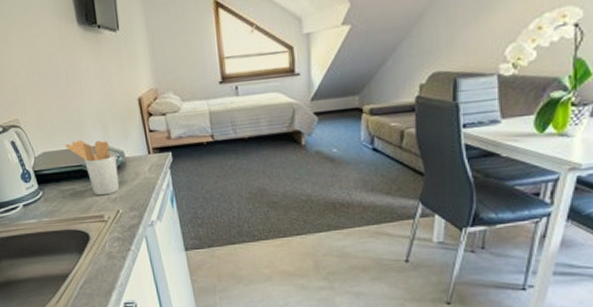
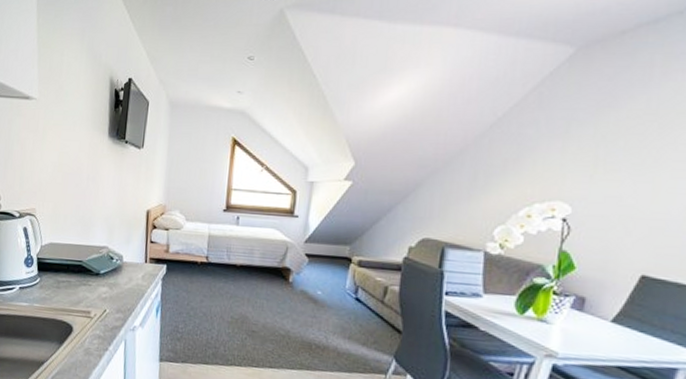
utensil holder: present [65,139,120,196] -> none [71,237,115,294]

